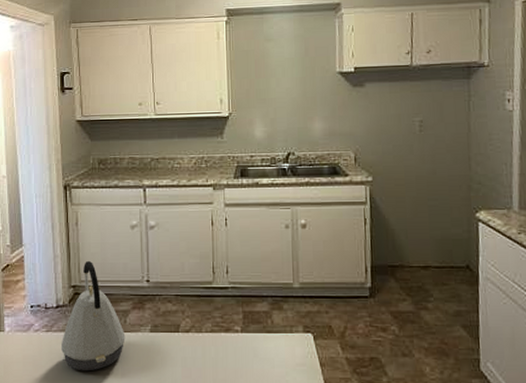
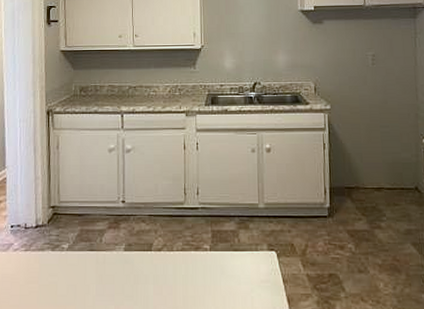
kettle: present [62,260,126,371] -> none [39,182,101,290]

